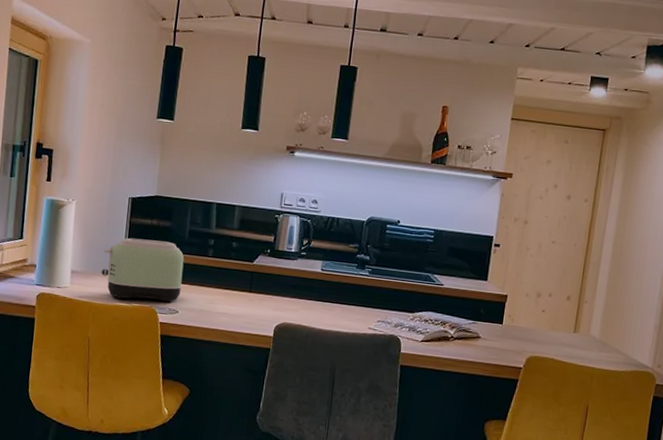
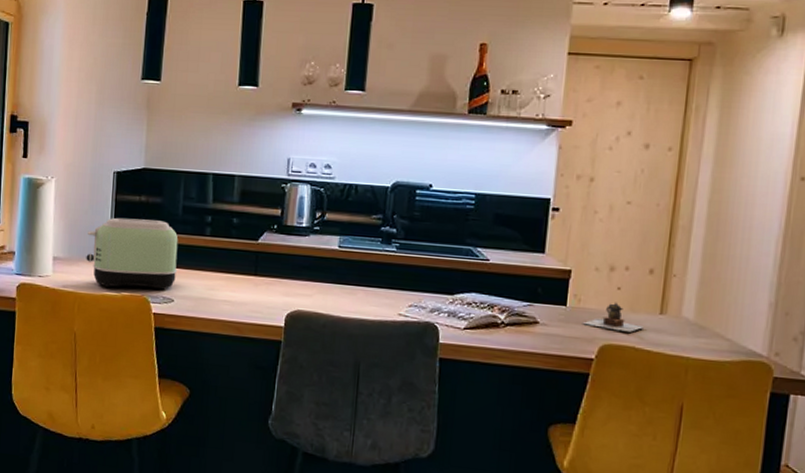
teapot: none [515,322,561,347] -> present [583,302,643,332]

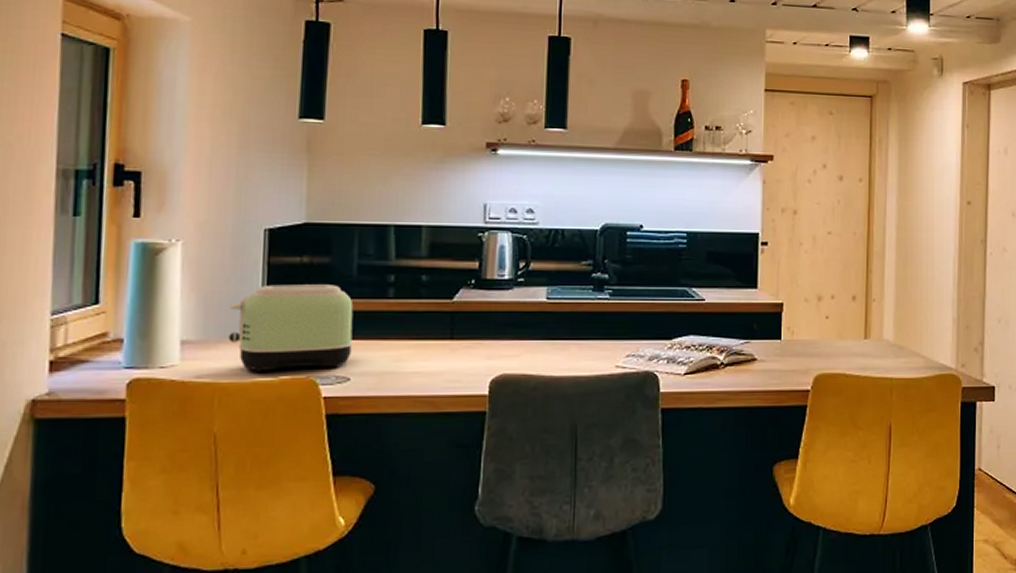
teapot: present [583,302,643,332] -> none [798,331,851,360]

